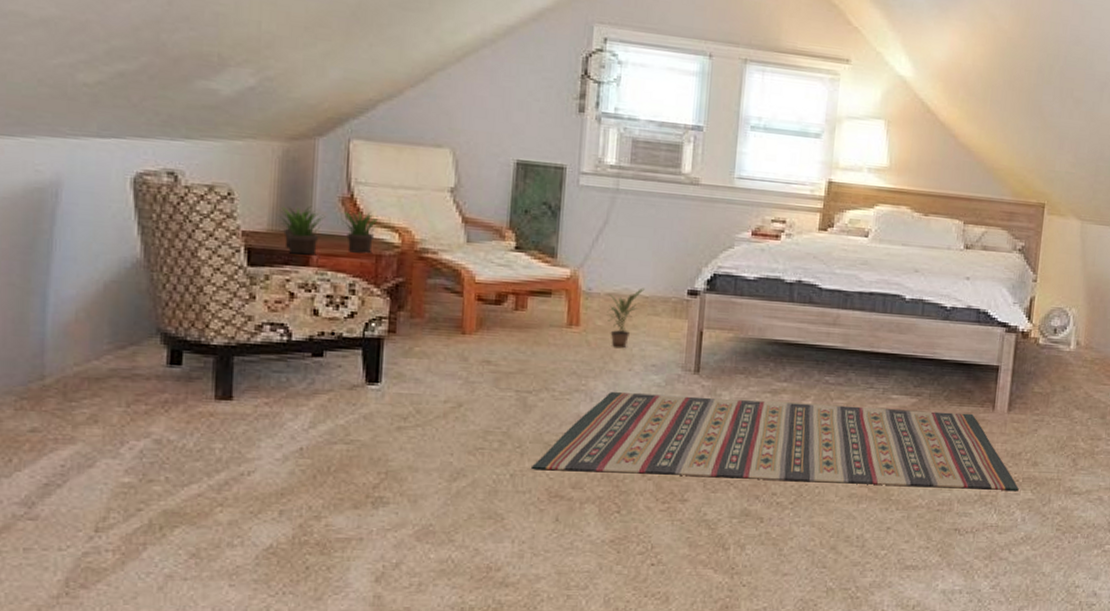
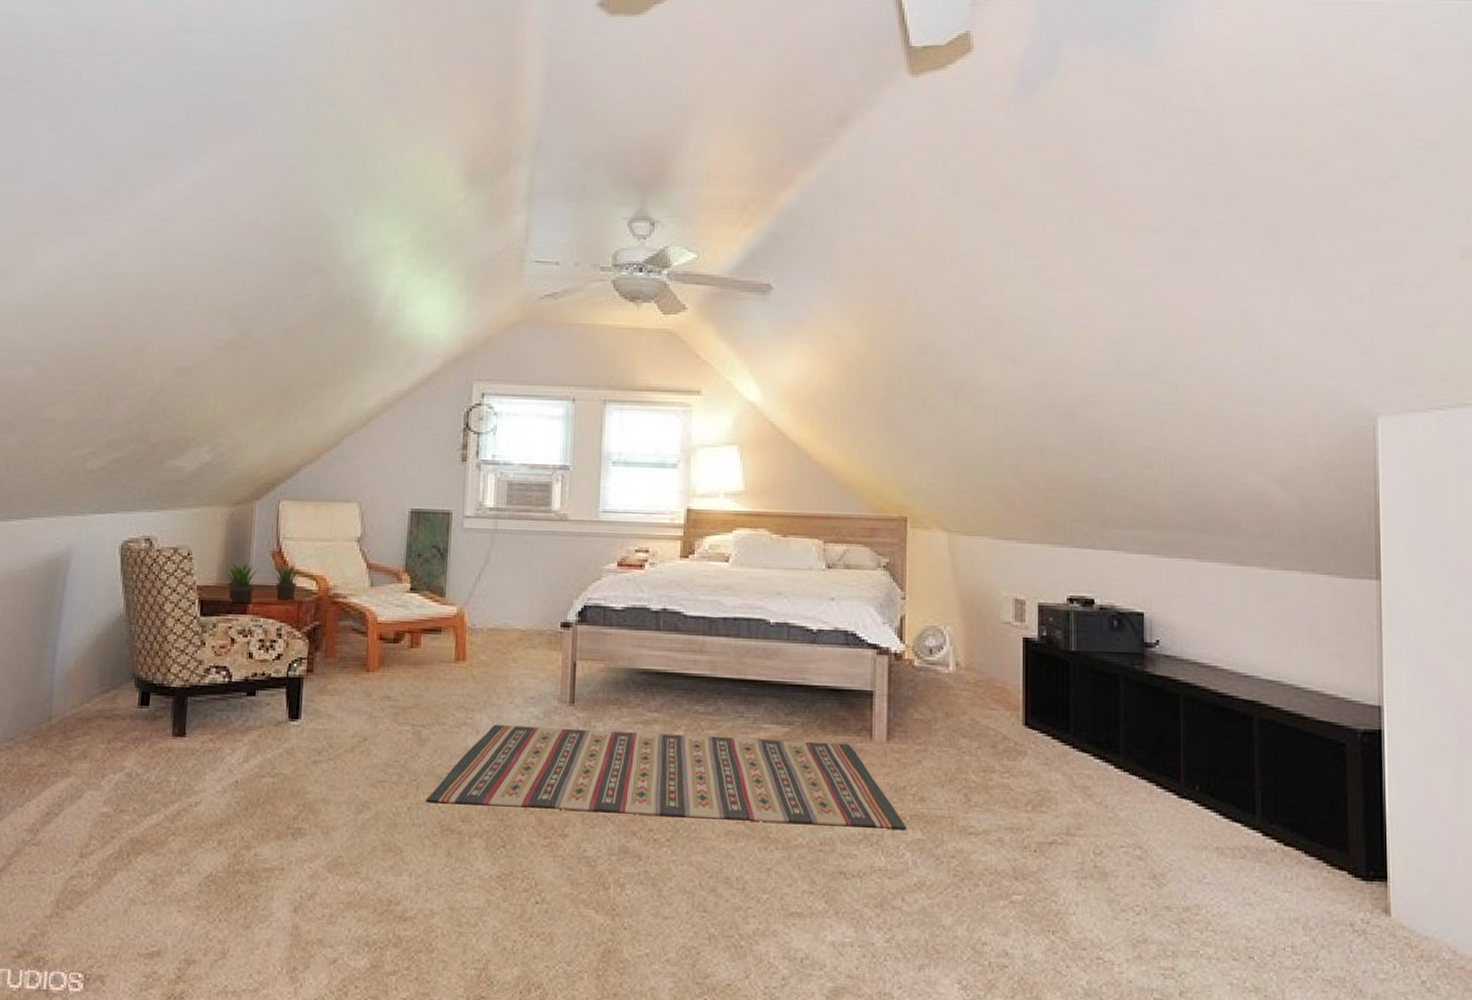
potted plant: present [607,287,645,349] -> none [489,622,522,682]

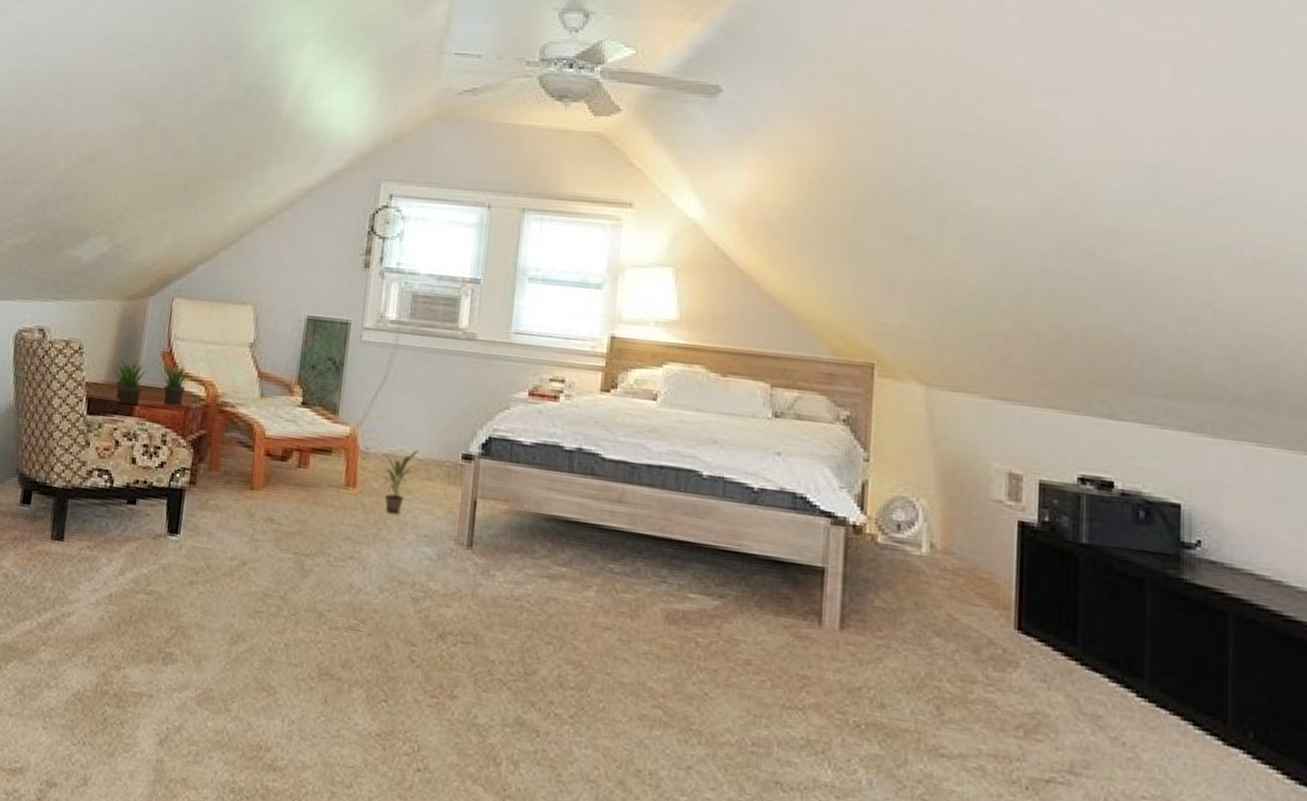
rug: present [425,725,907,830] -> none [303,562,861,740]
potted plant: none [489,622,522,682] -> present [382,449,420,515]

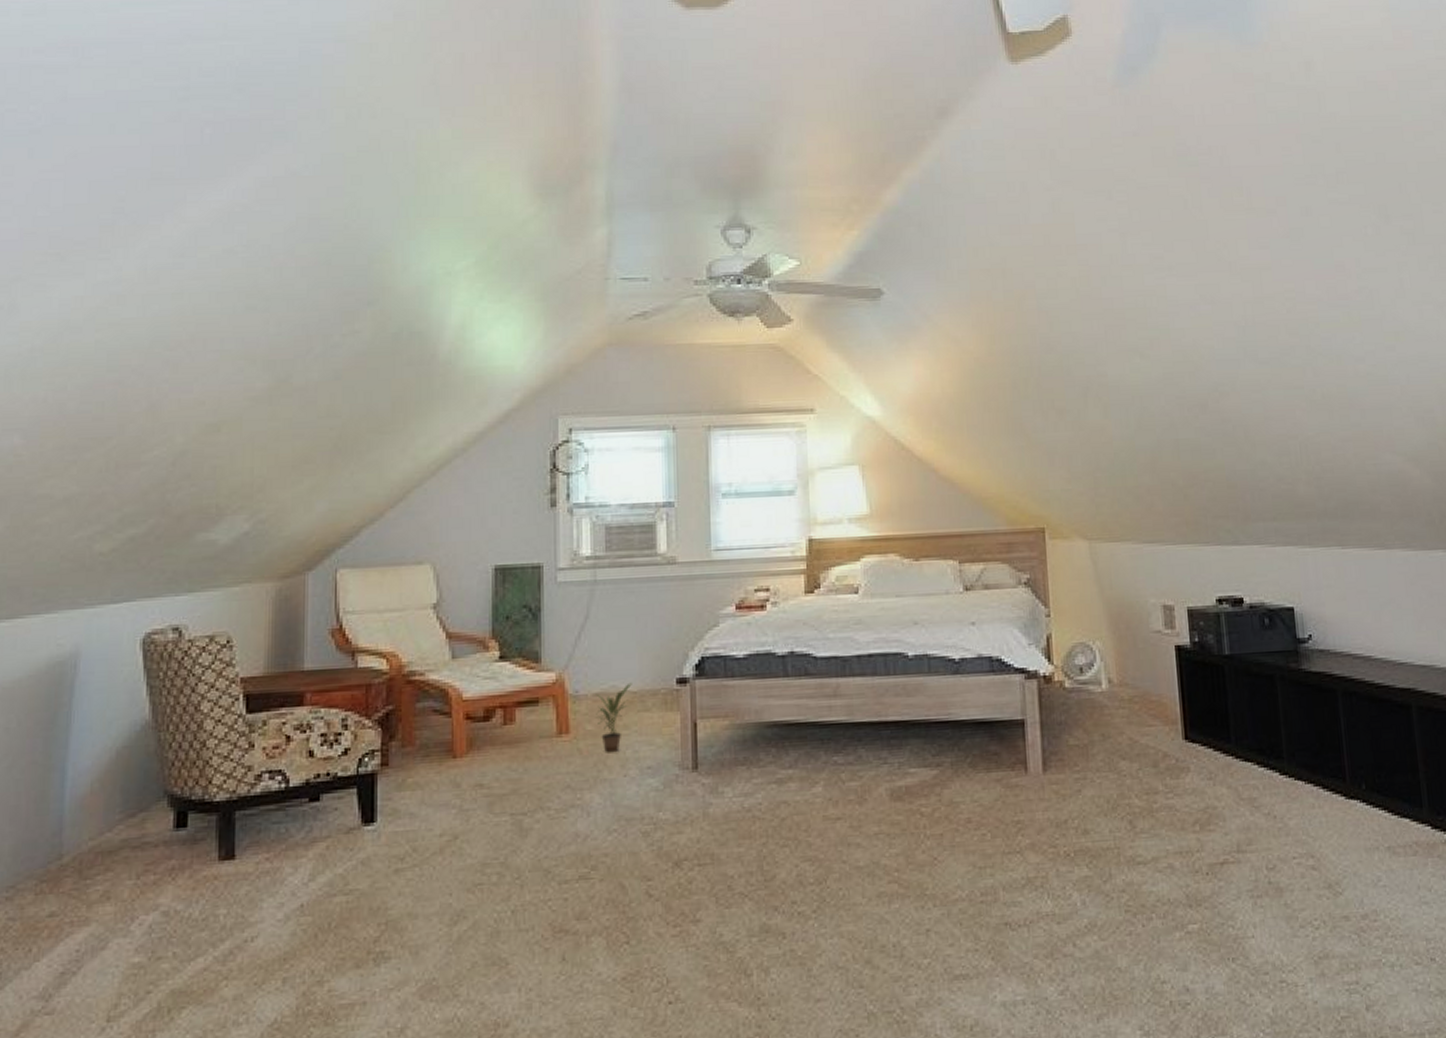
plant: present [115,359,190,406] -> none [276,639,366,695]

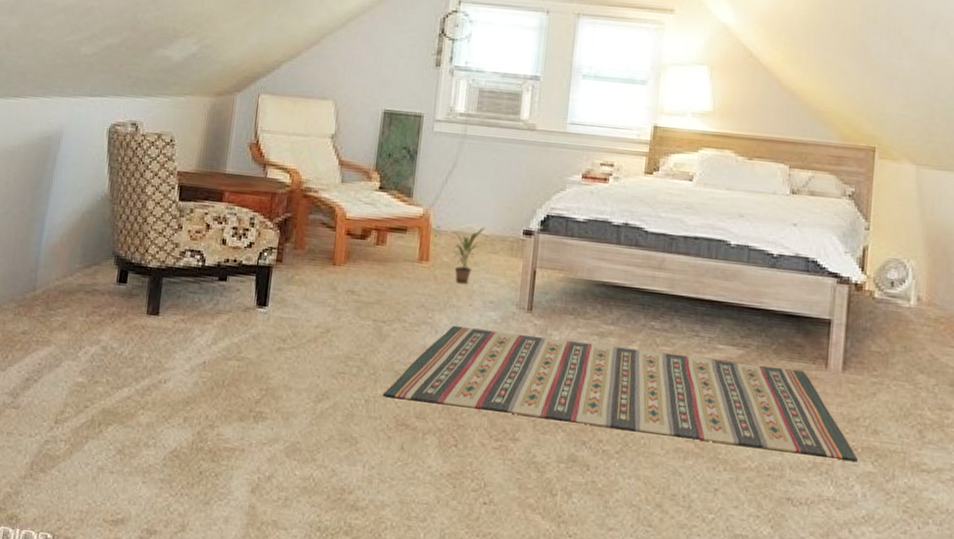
rug: none [531,779,1072,903] -> present [382,326,858,461]

